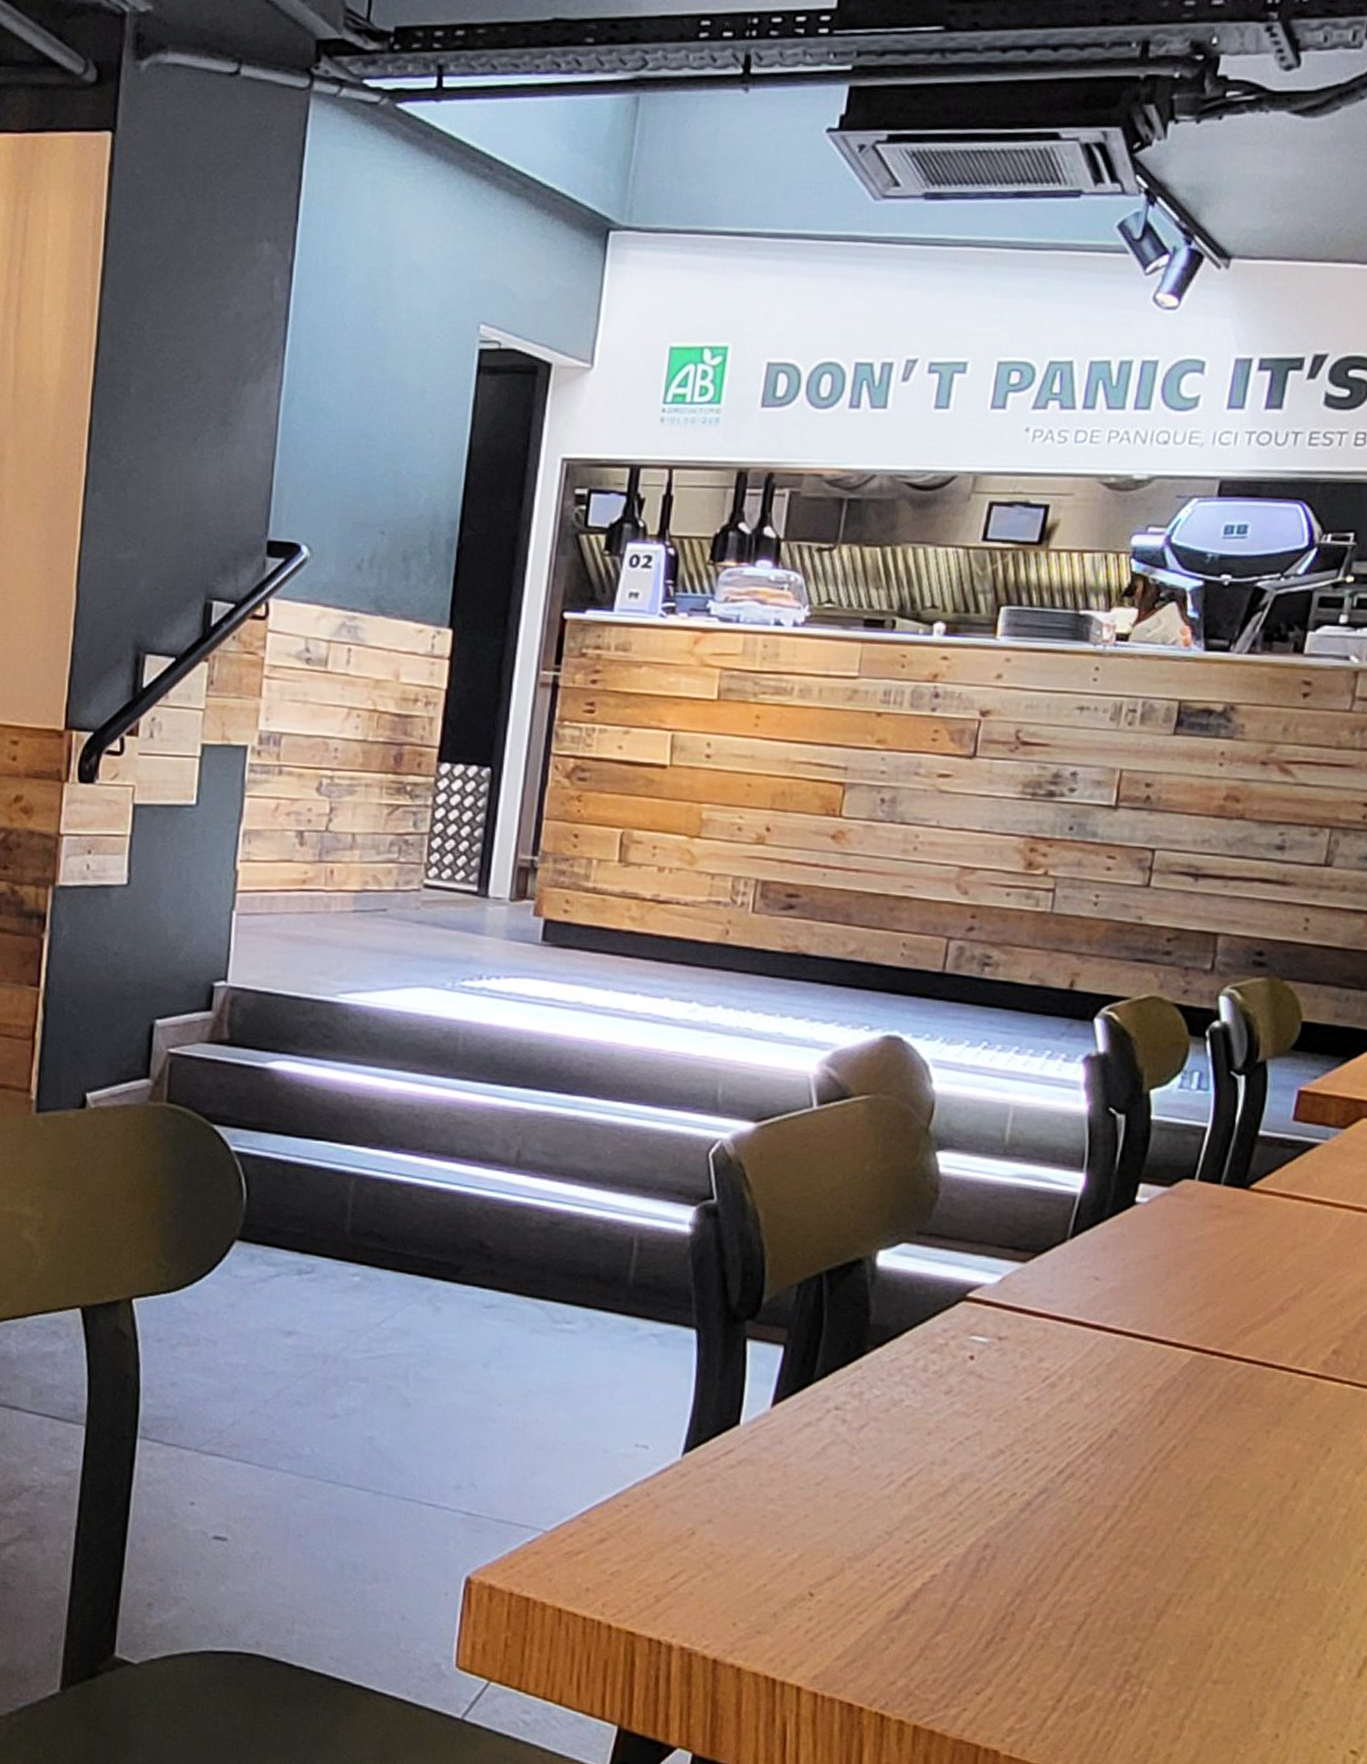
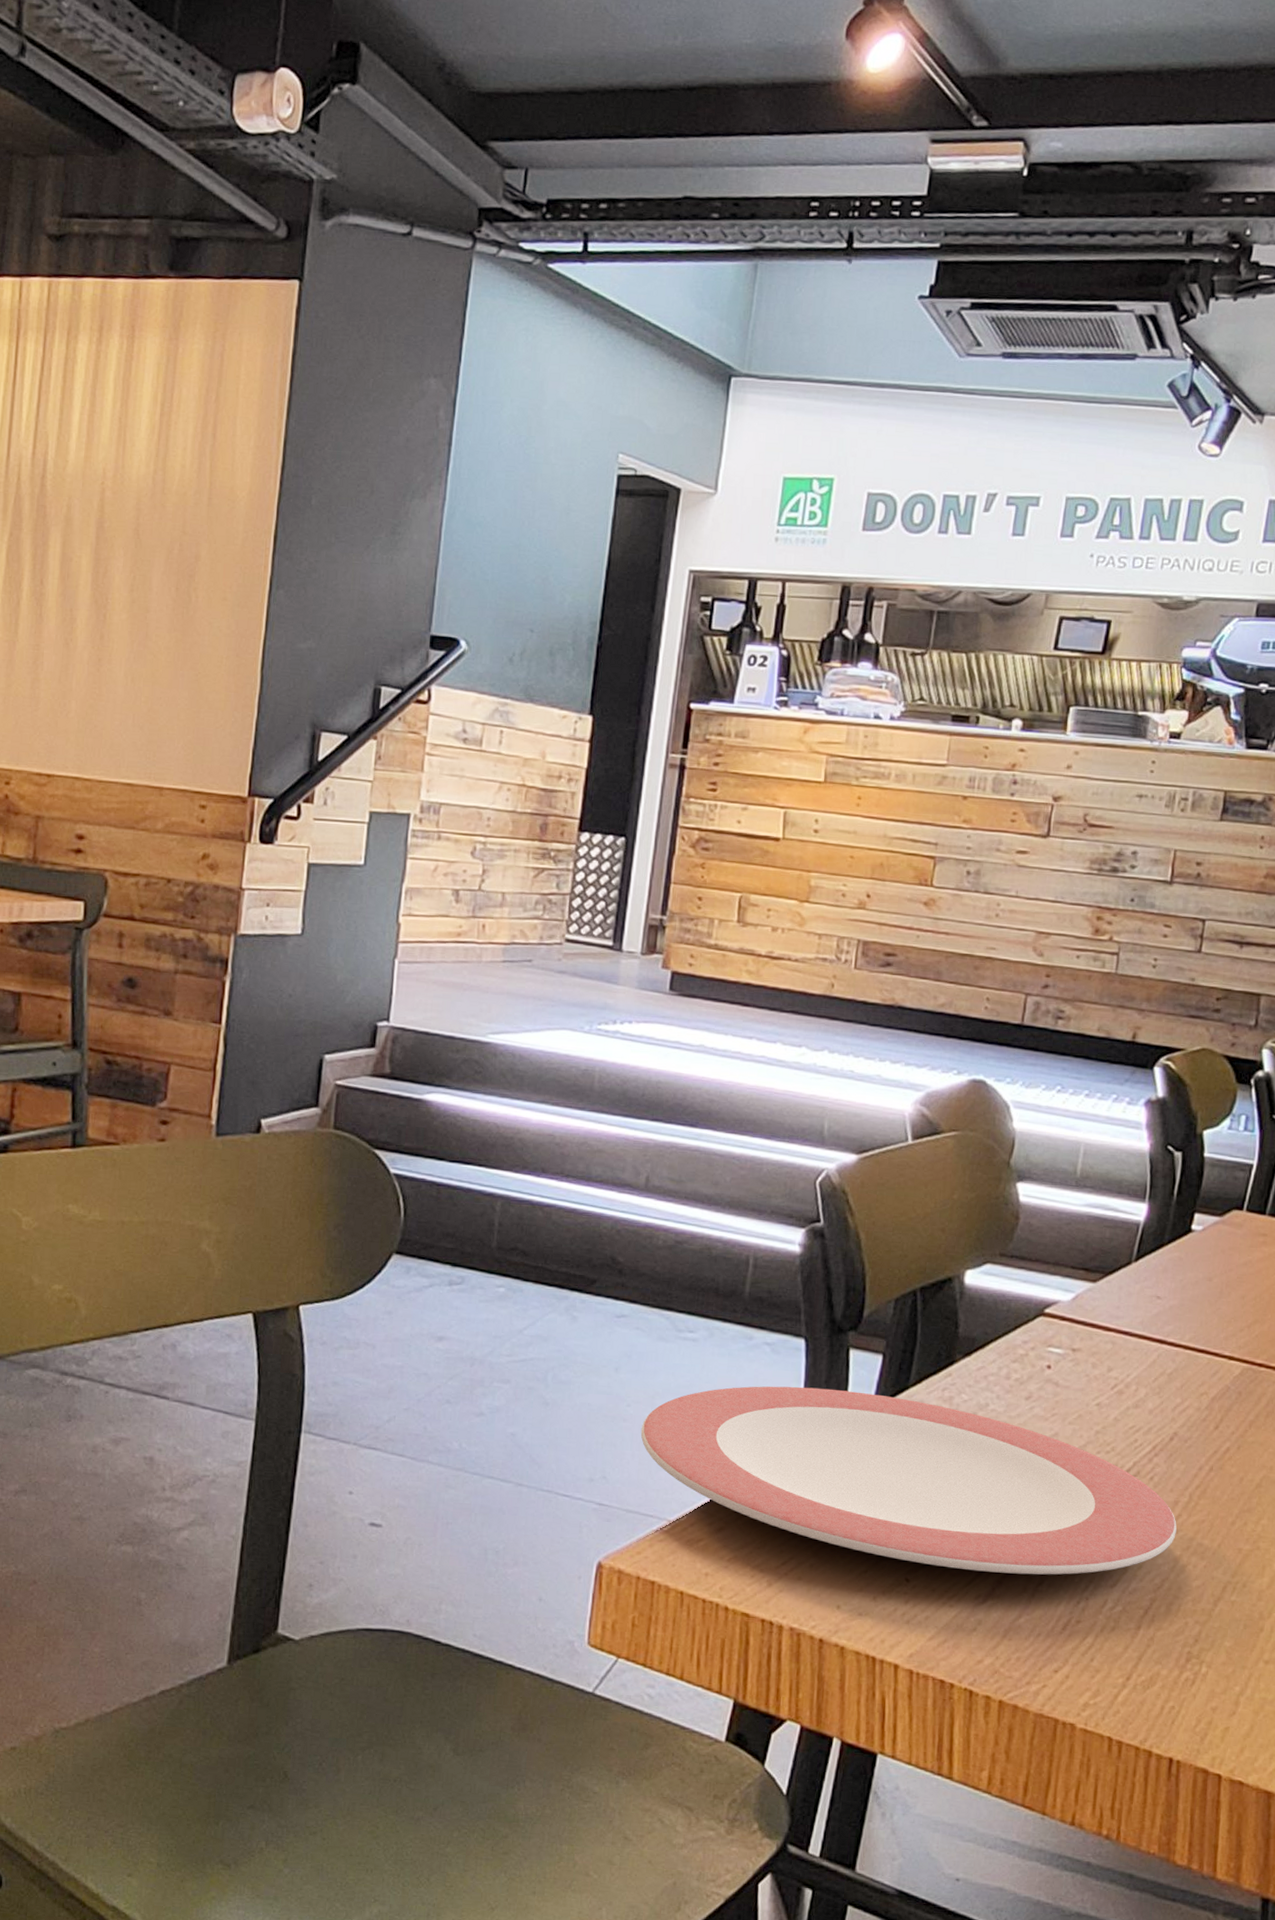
plate: none [512,1382,1115,1588] -> present [640,1386,1177,1575]

